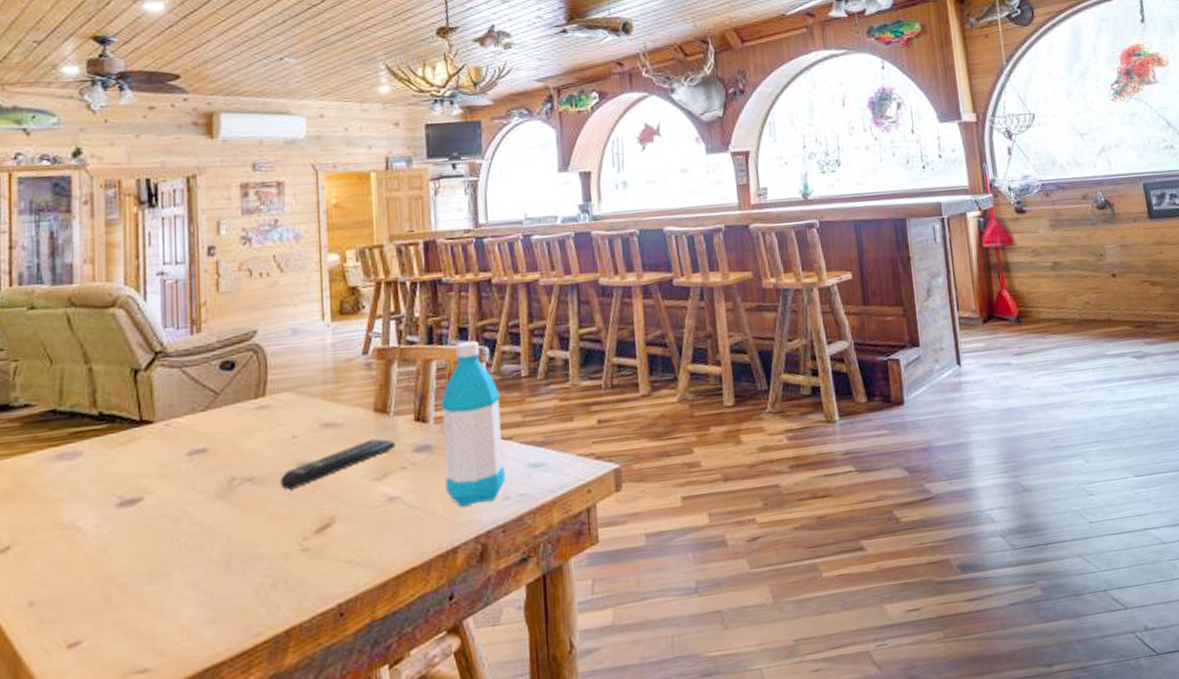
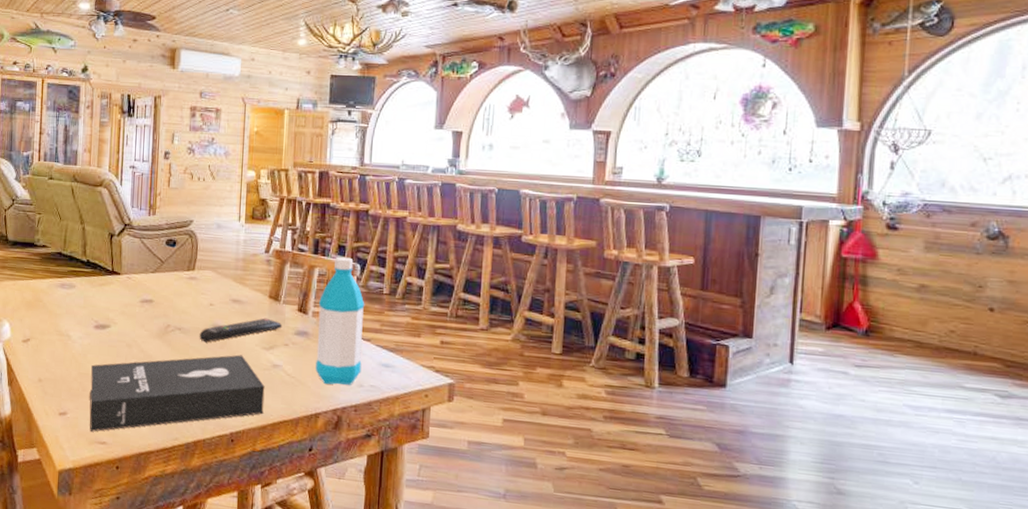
booklet: none [117,495,382,659] -> present [89,354,265,432]

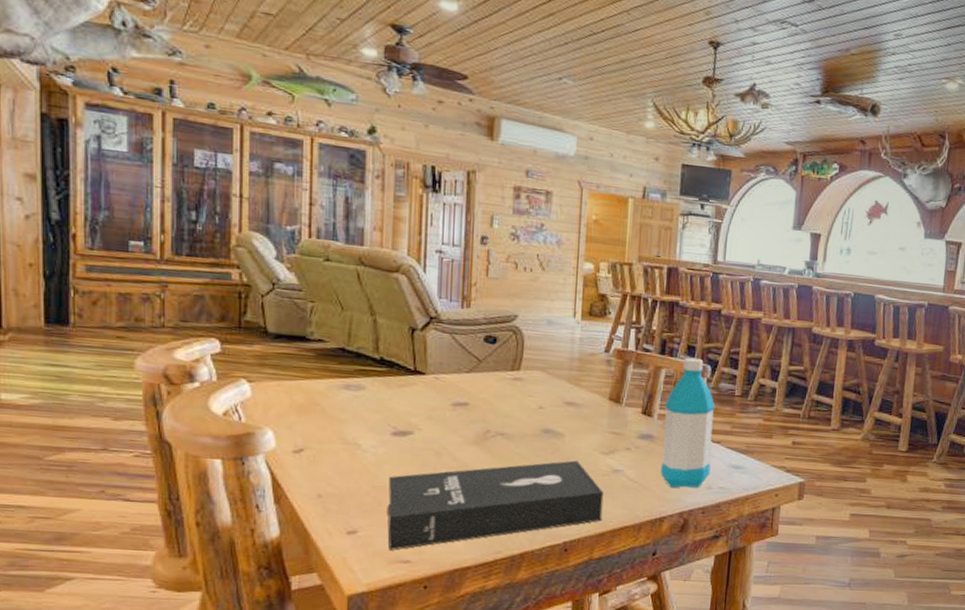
remote control: present [199,318,283,343] -> none [526,421,624,449]

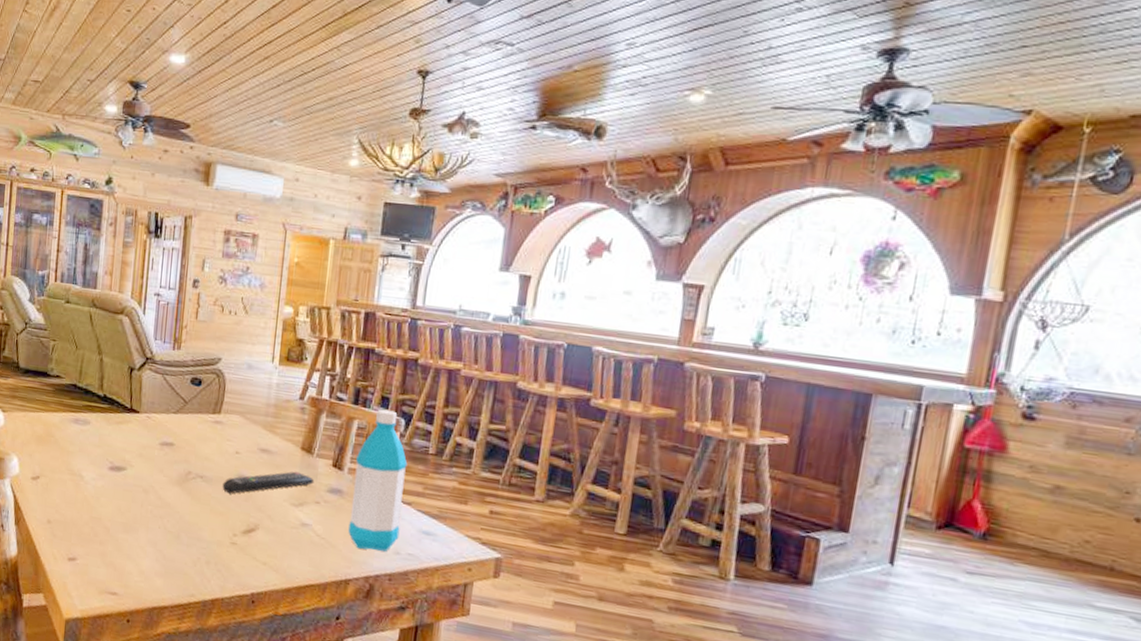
booklet: present [387,460,604,550] -> none [100,508,292,581]
remote control: none [526,421,624,449] -> present [222,471,315,494]

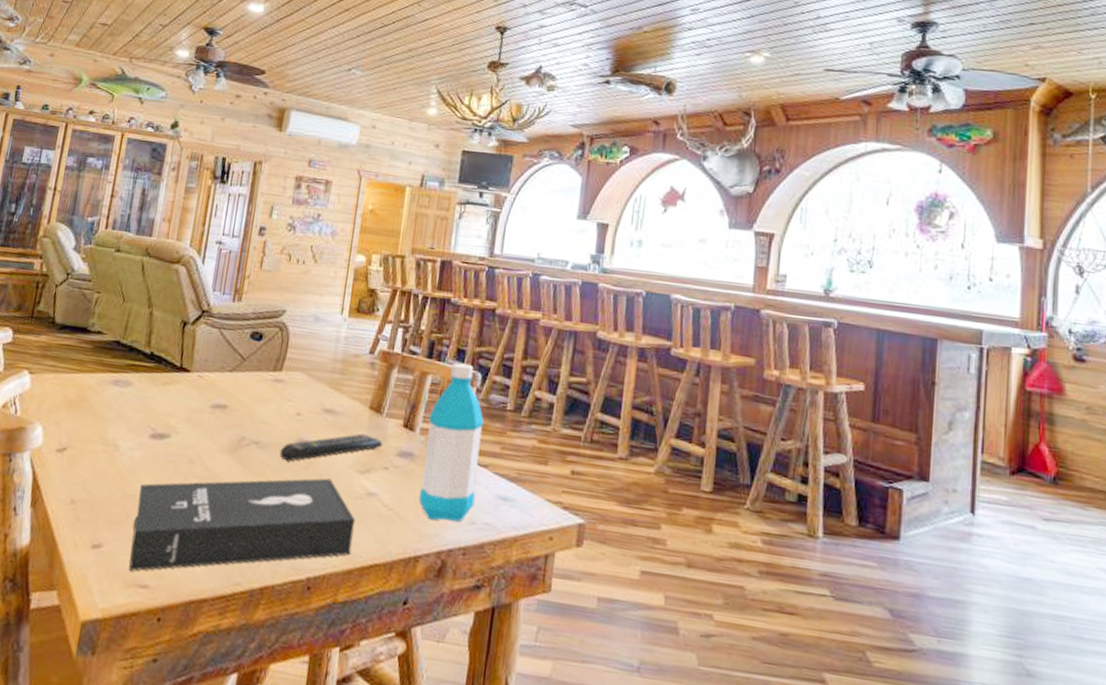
booklet: none [100,508,292,581] -> present [128,478,355,572]

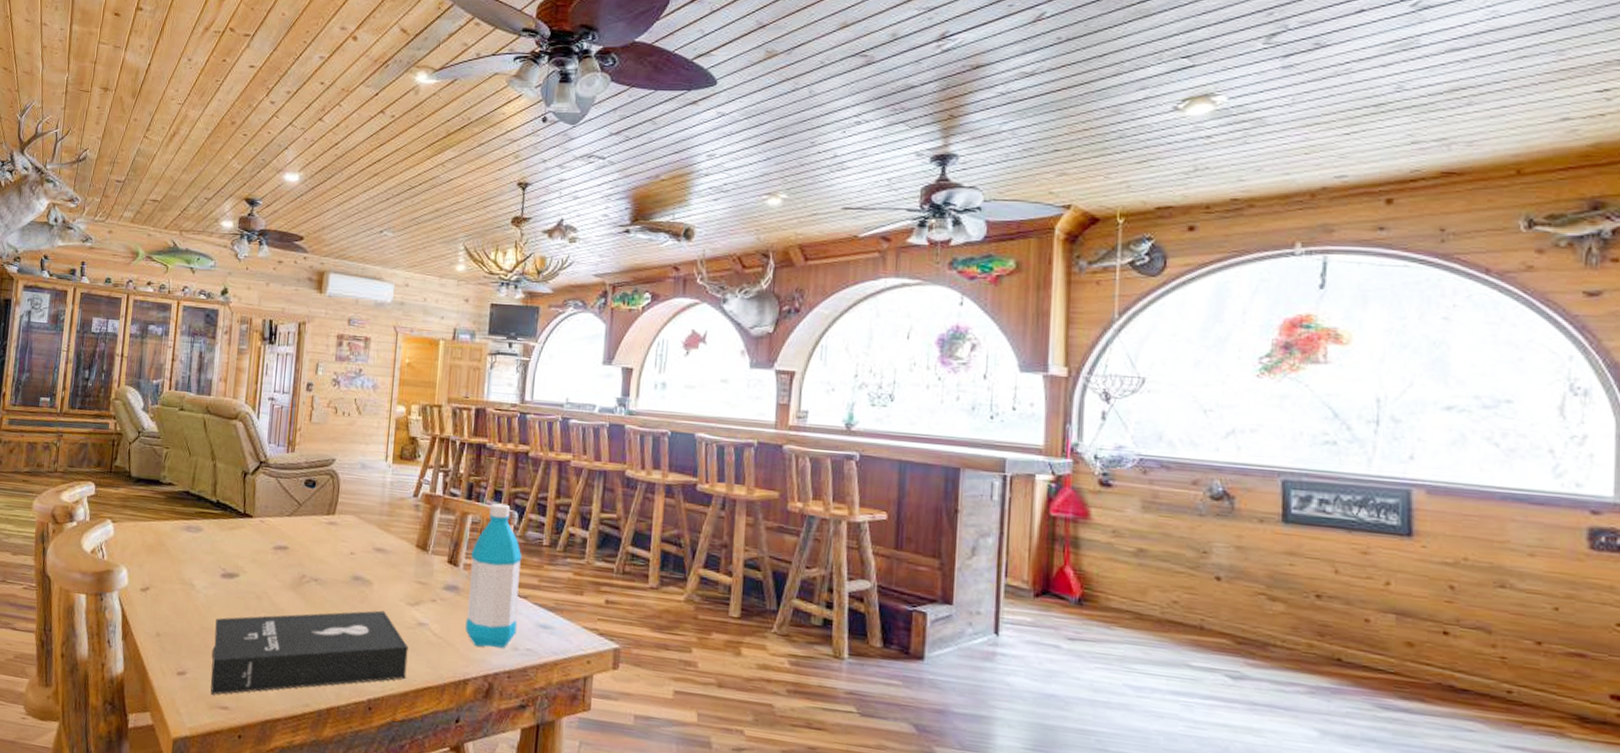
remote control: present [279,433,383,462] -> none [337,569,430,596]

